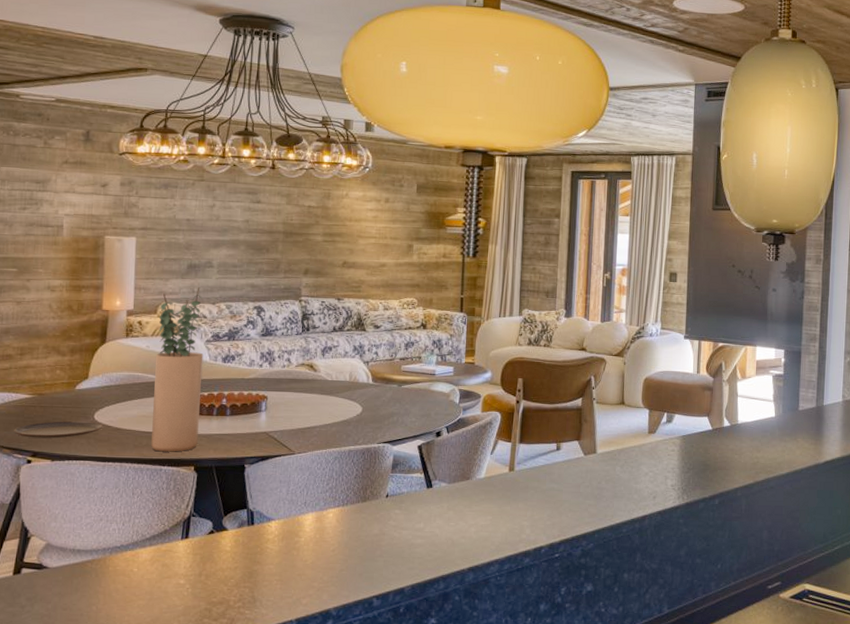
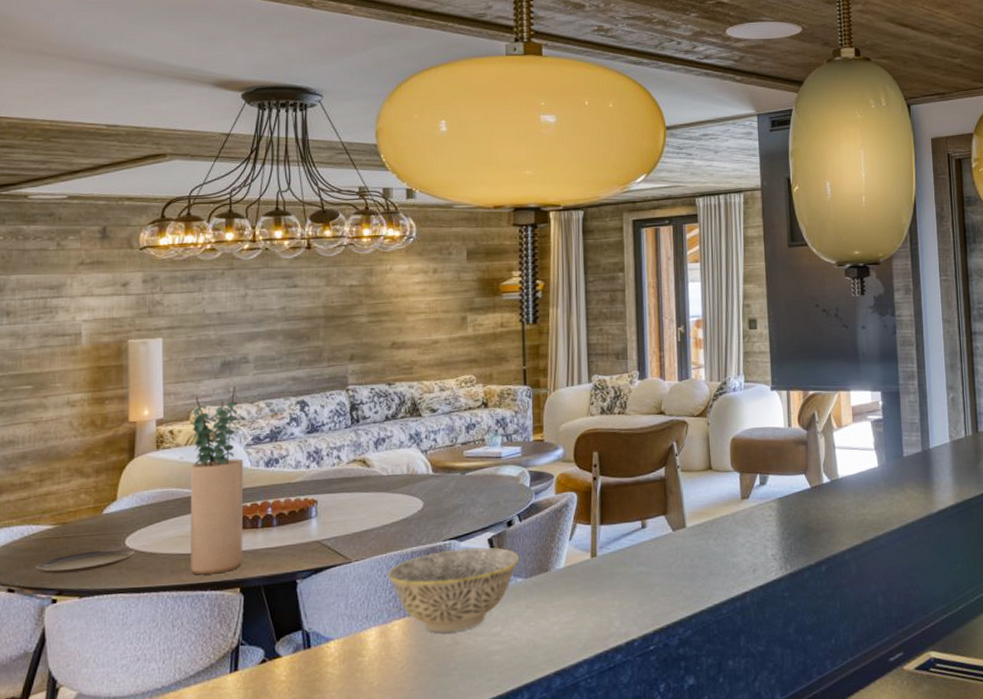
bowl: none [325,451,445,525] -> present [386,547,520,634]

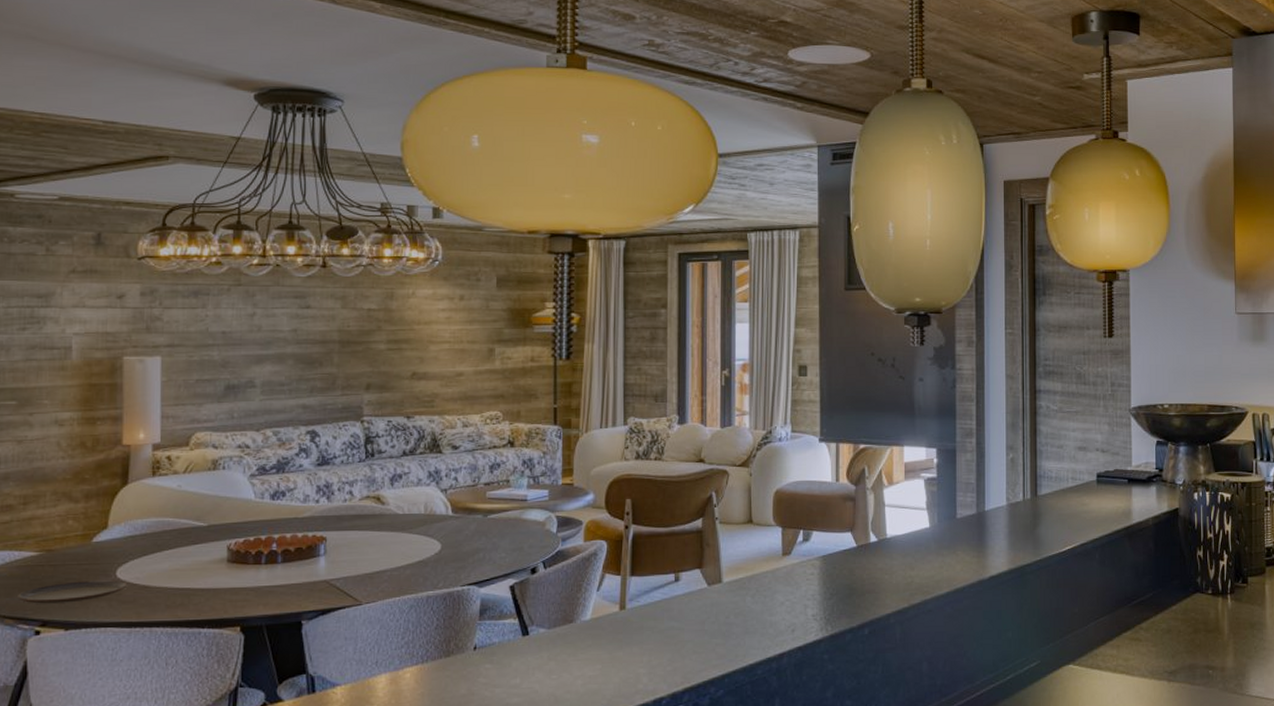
vase: present [190,386,244,575] -> none [187,412,248,612]
bowl: present [386,547,520,634] -> none [399,593,543,683]

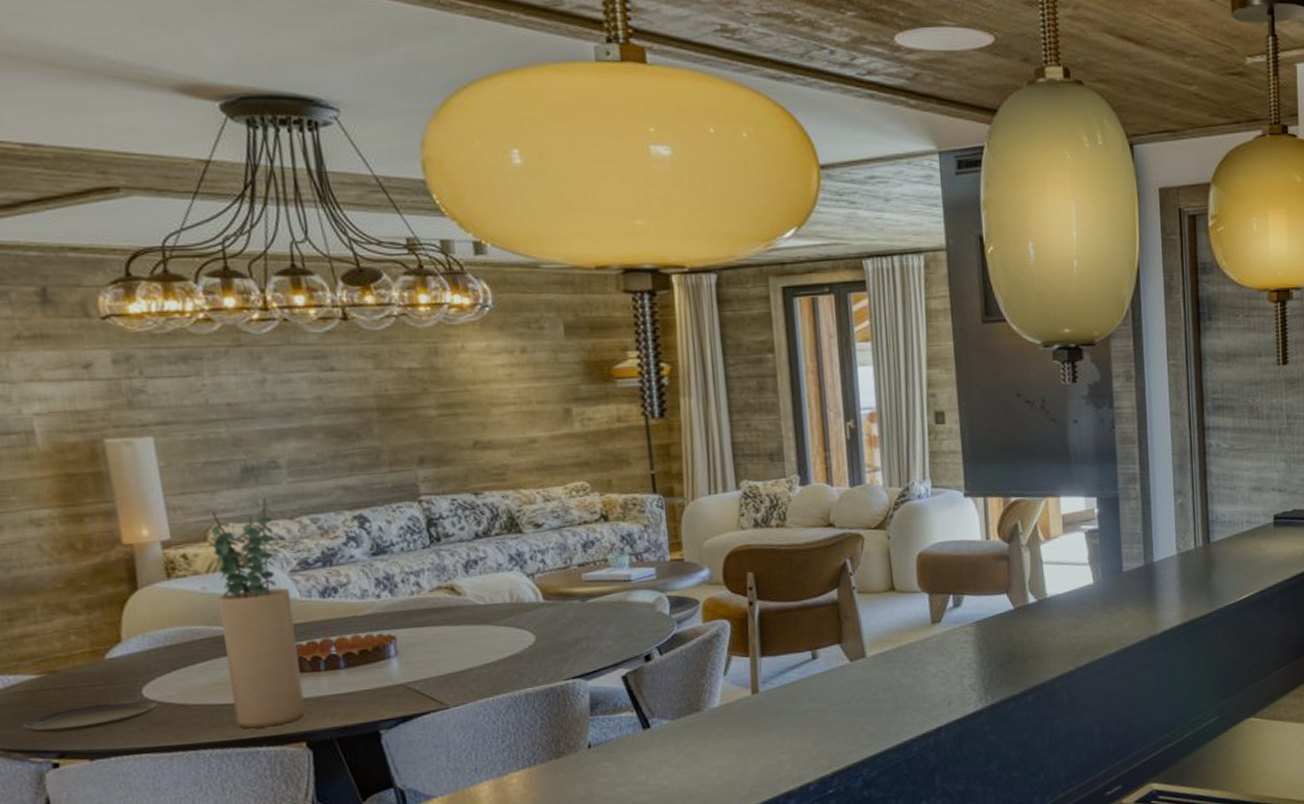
vase: none [187,412,248,612] -> present [211,498,305,729]

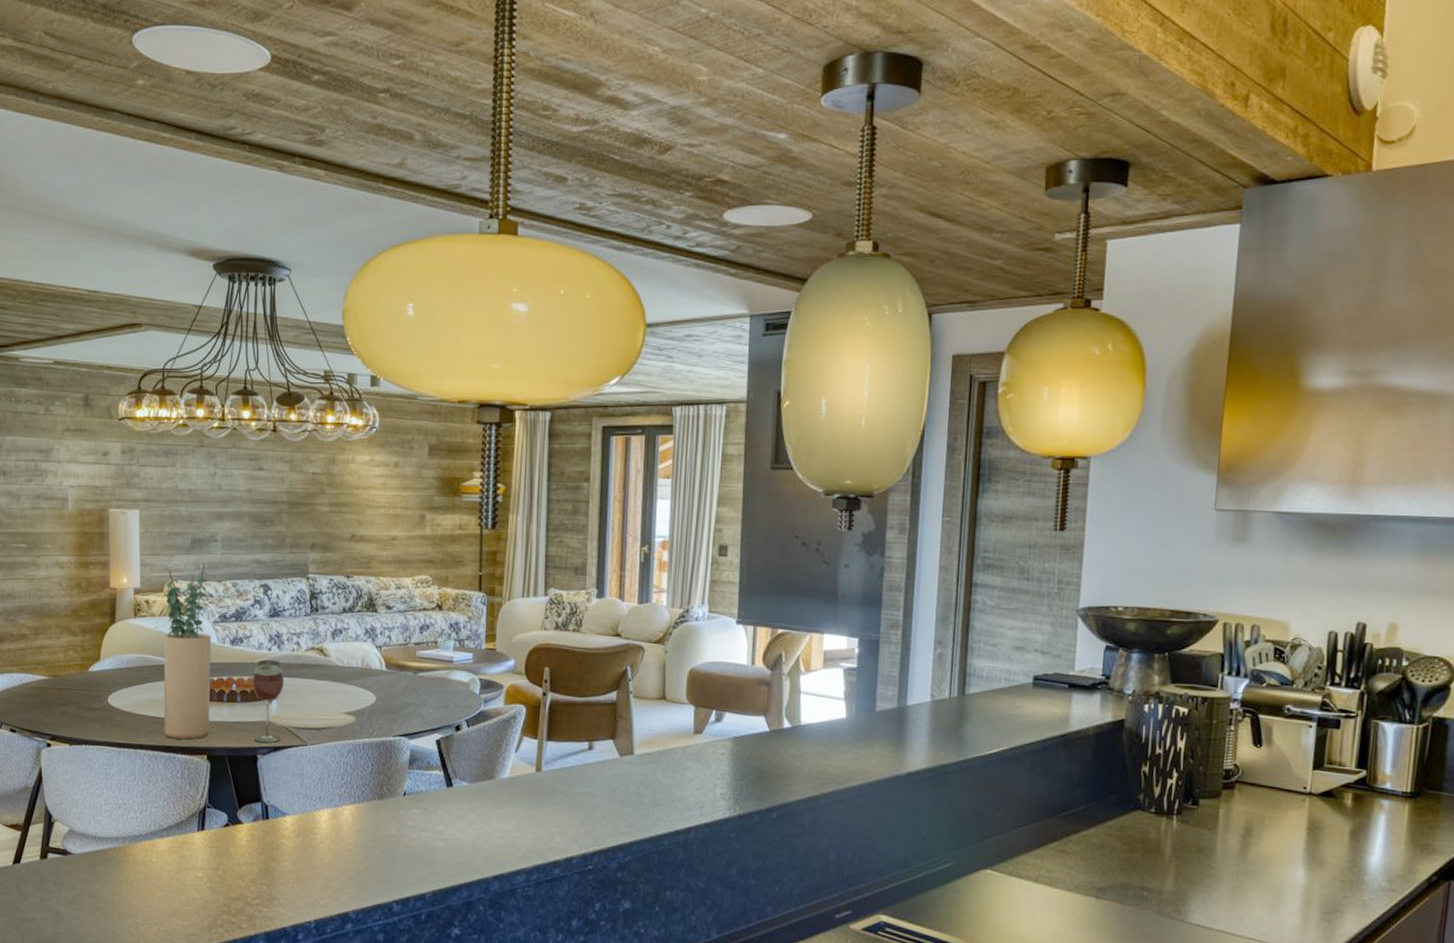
plate: present [22,700,158,734] -> none [33,704,116,722]
wineglass: none [358,608,410,715] -> present [252,659,285,743]
plate: none [390,661,512,691] -> present [269,710,356,731]

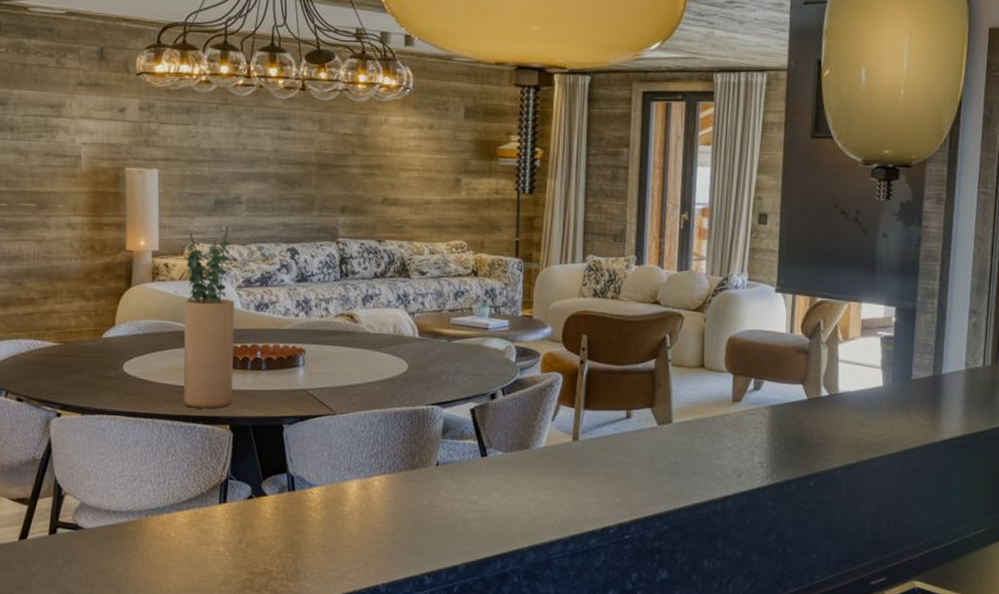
wineglass: present [252,659,285,743] -> none [278,326,312,412]
plate: present [269,710,356,731] -> none [296,379,387,400]

